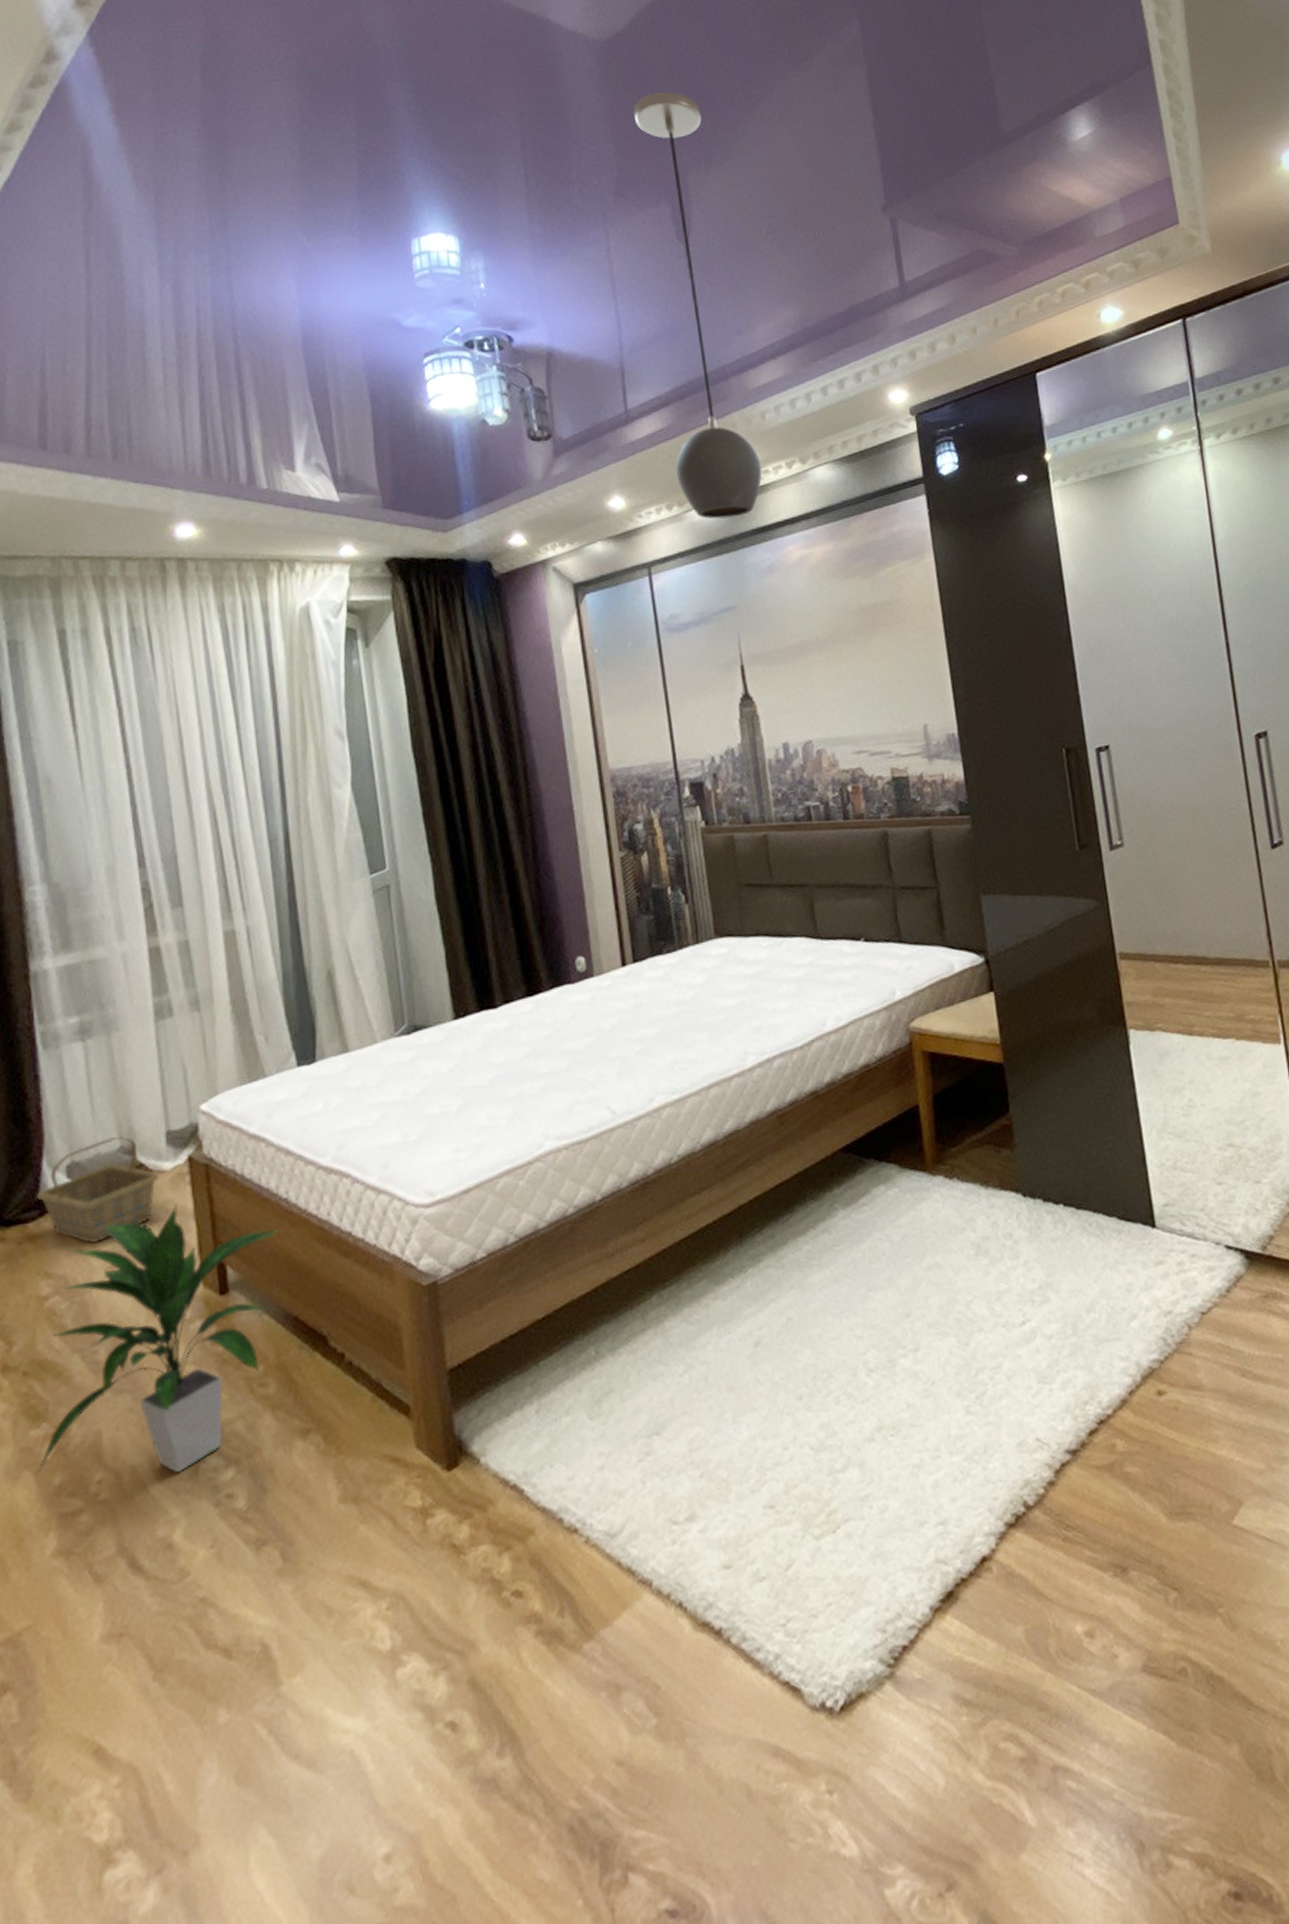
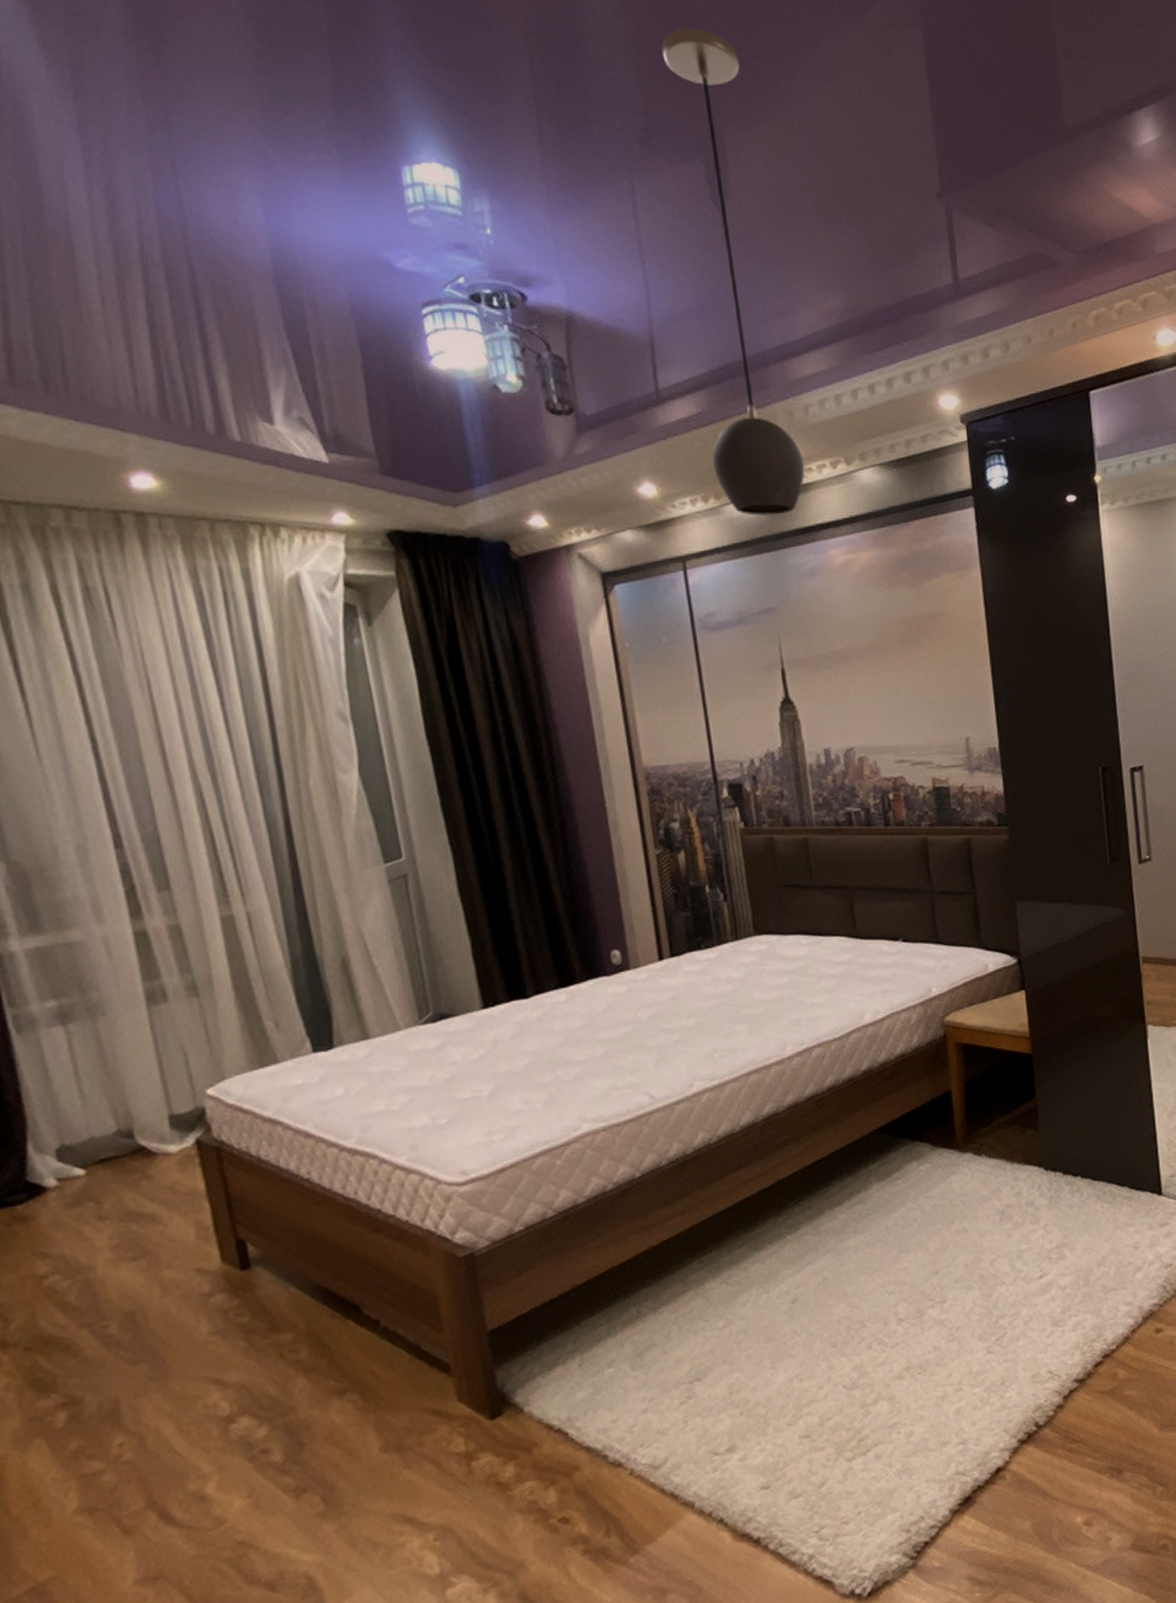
basket: present [36,1136,159,1243] -> none [22,1120,164,1224]
indoor plant: present [36,1203,283,1475] -> none [49,1184,306,1442]

